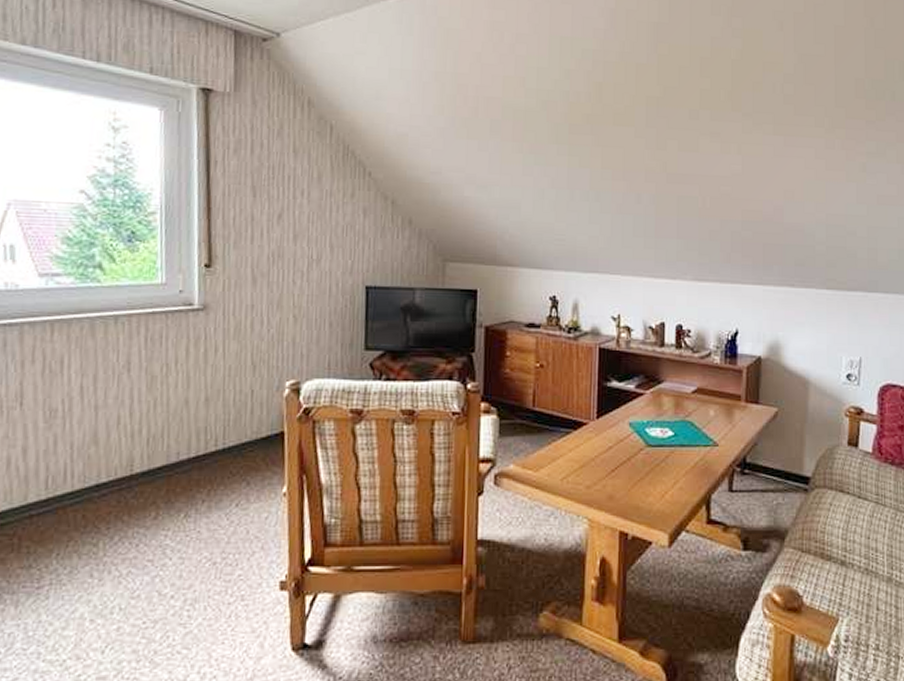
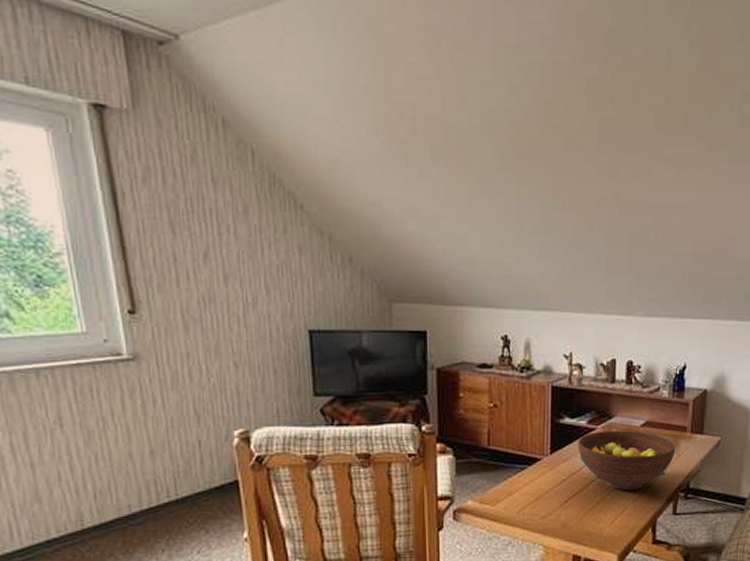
fruit bowl: none [625,396,730,462] -> present [578,430,676,491]

